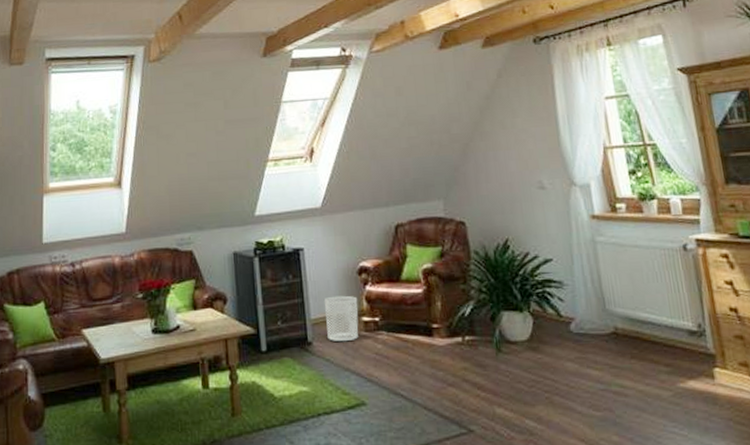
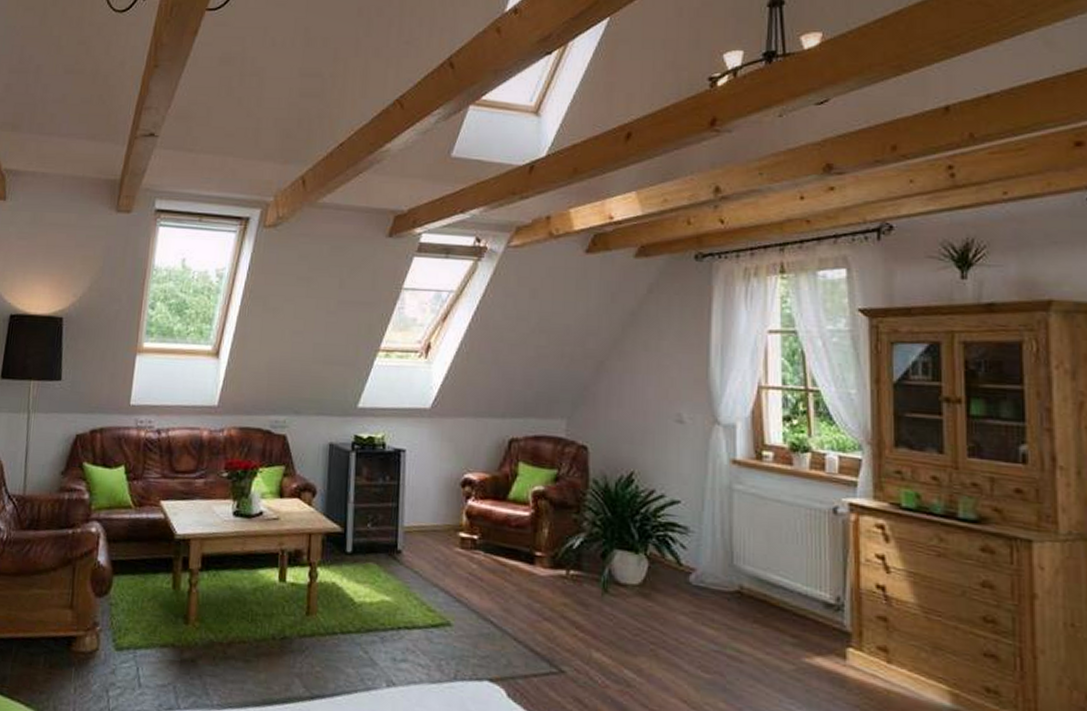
waste bin: present [323,295,359,342] -> none [419,505,458,557]

